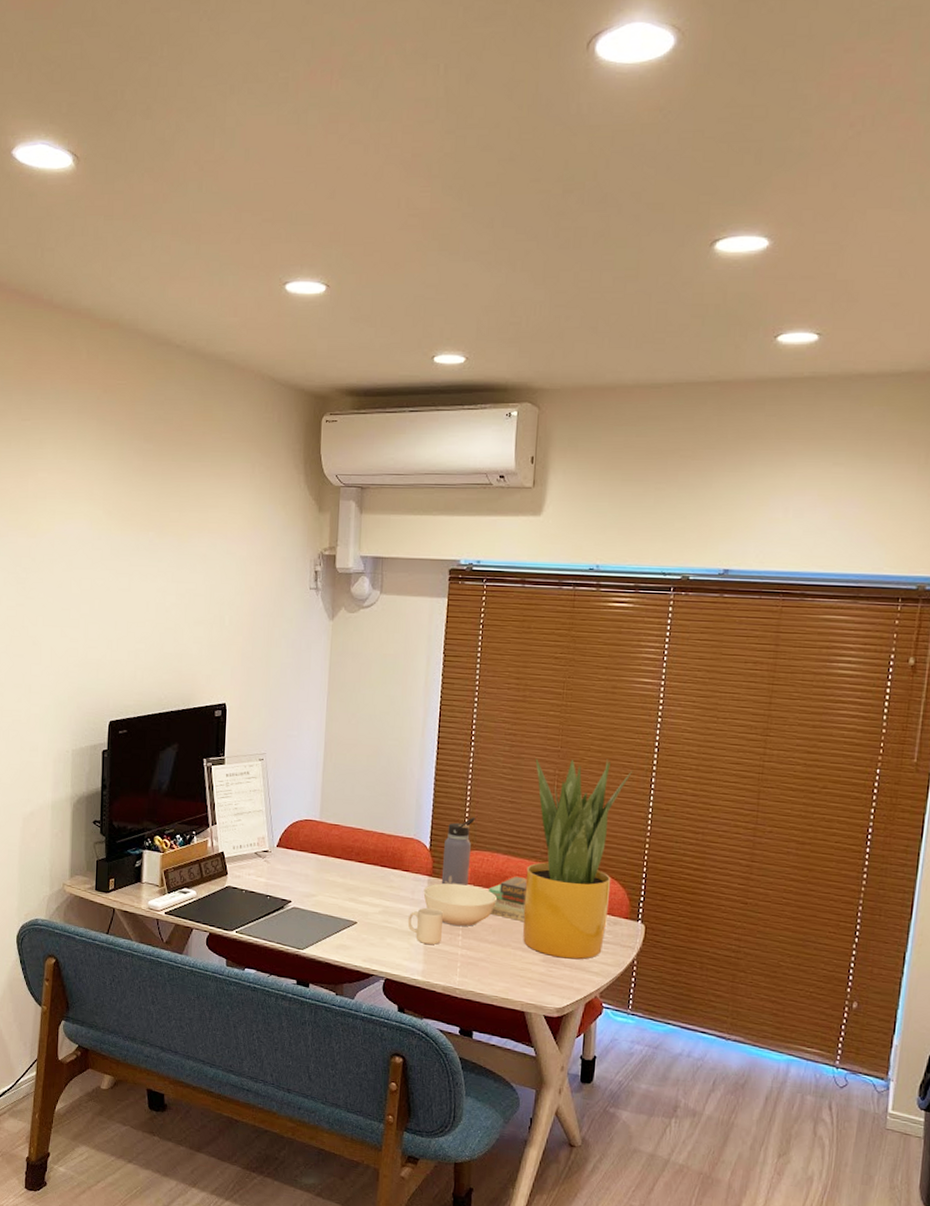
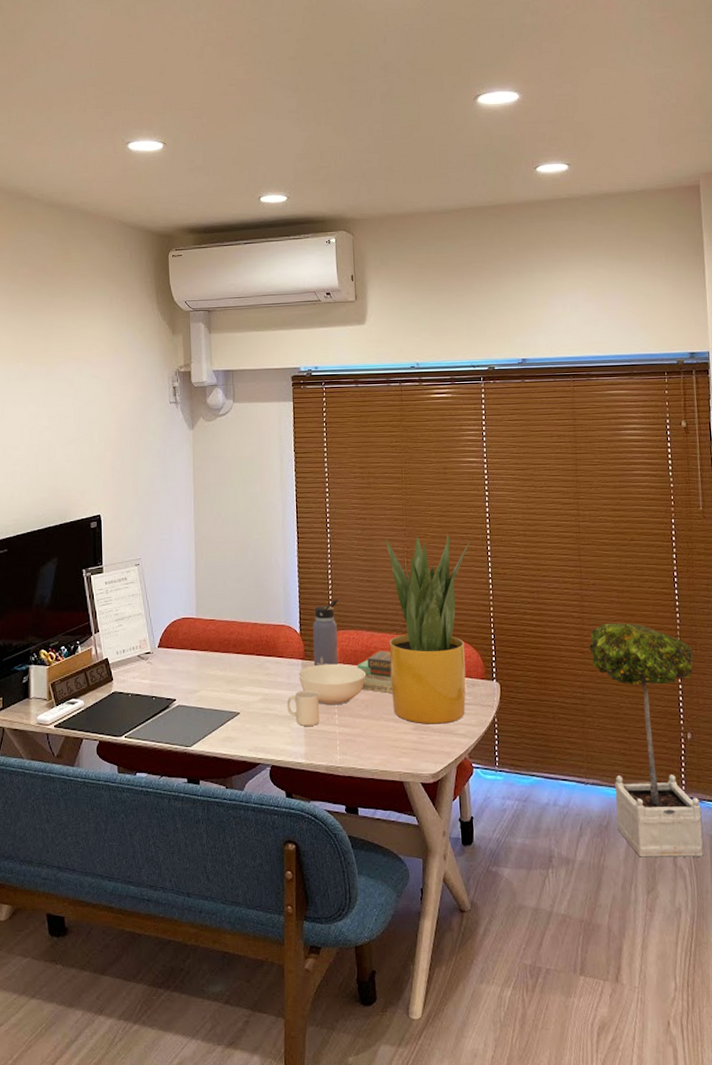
potted tree: none [754,875,876,1129] -> present [589,622,704,858]

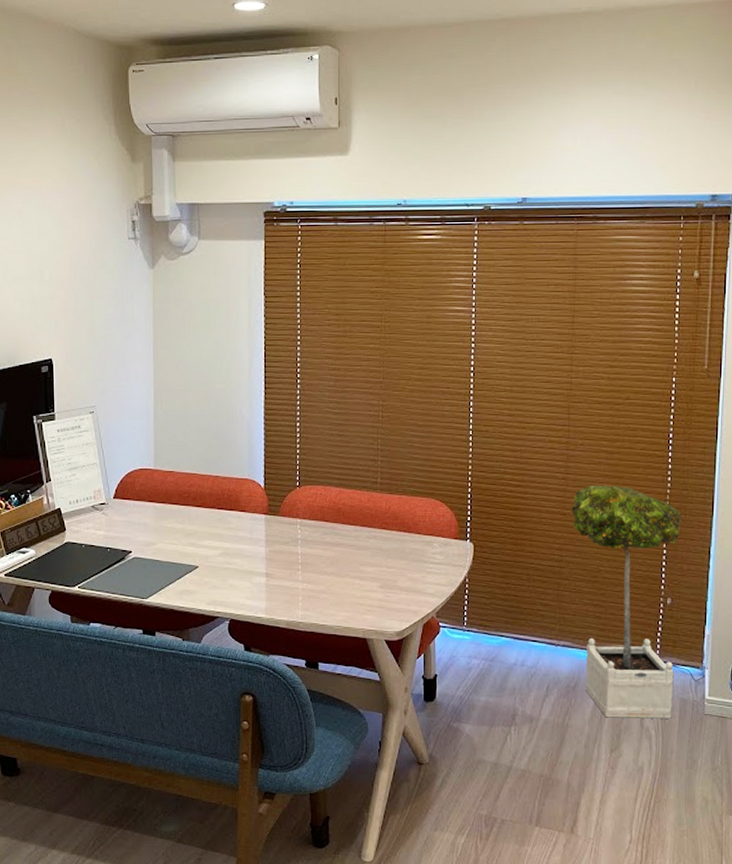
cup: present [286,690,319,726] -> none [248,545,282,581]
bowl: present [298,663,367,705] -> none [261,519,333,561]
water bottle: present [313,599,339,666] -> none [277,453,307,522]
books: present [356,650,393,693] -> none [323,507,360,550]
planter: present [385,533,471,724] -> none [358,386,452,583]

